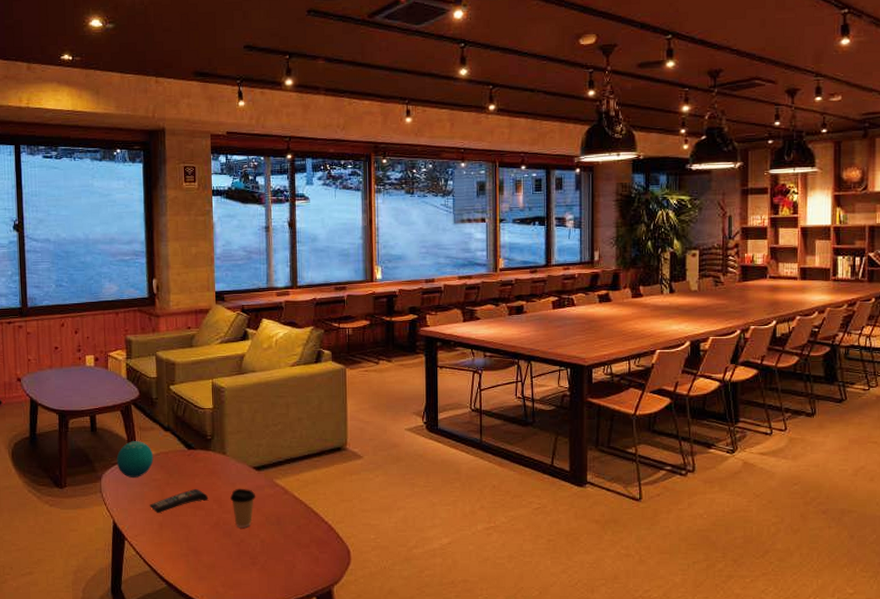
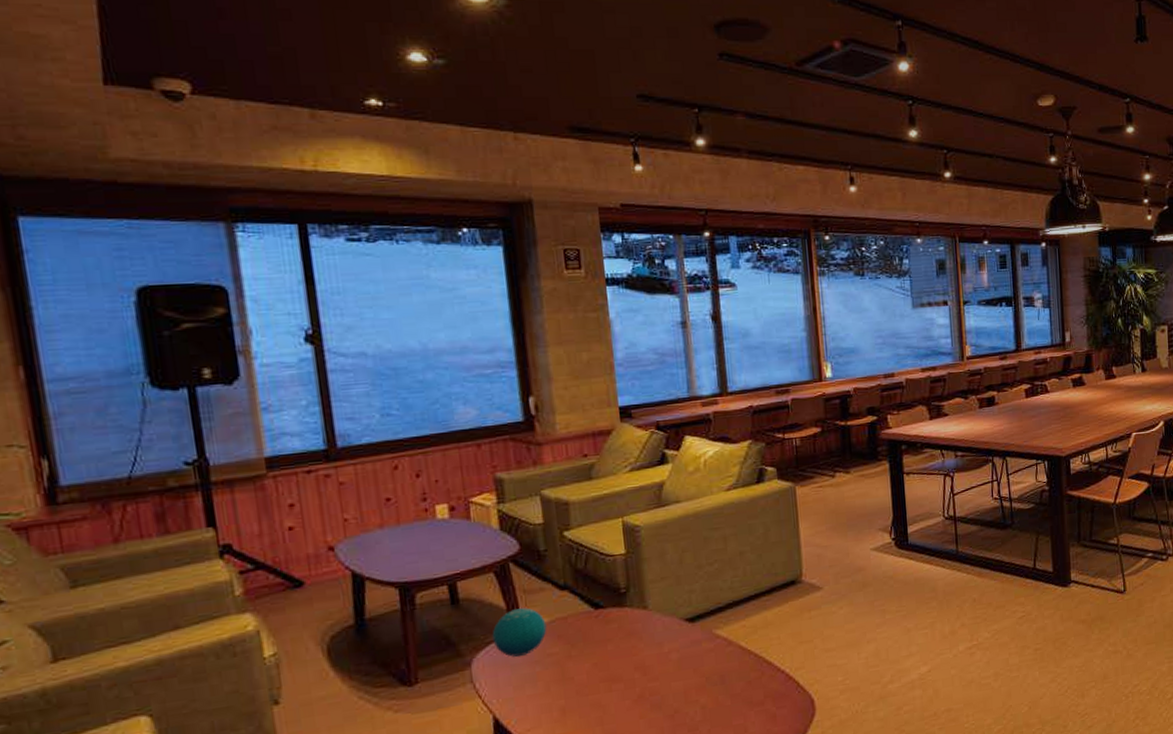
remote control: present [149,489,209,514] -> none [544,657,628,697]
coffee cup: present [230,488,256,528] -> none [657,647,692,696]

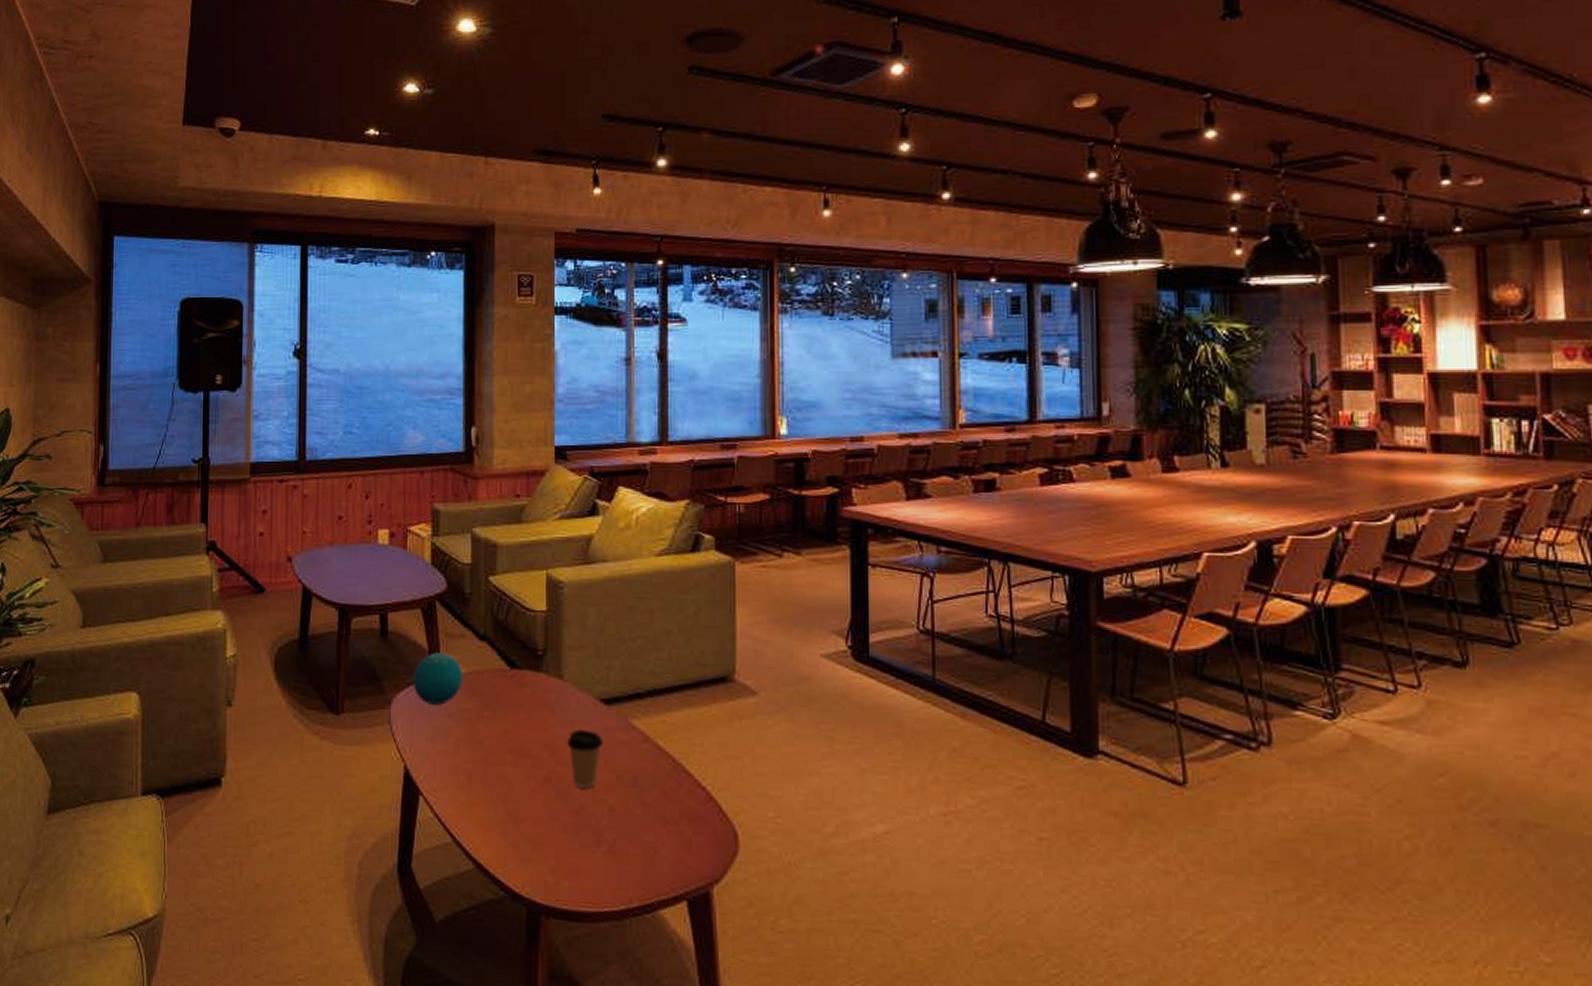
coffee cup: none [657,647,692,696] -> present [567,729,604,788]

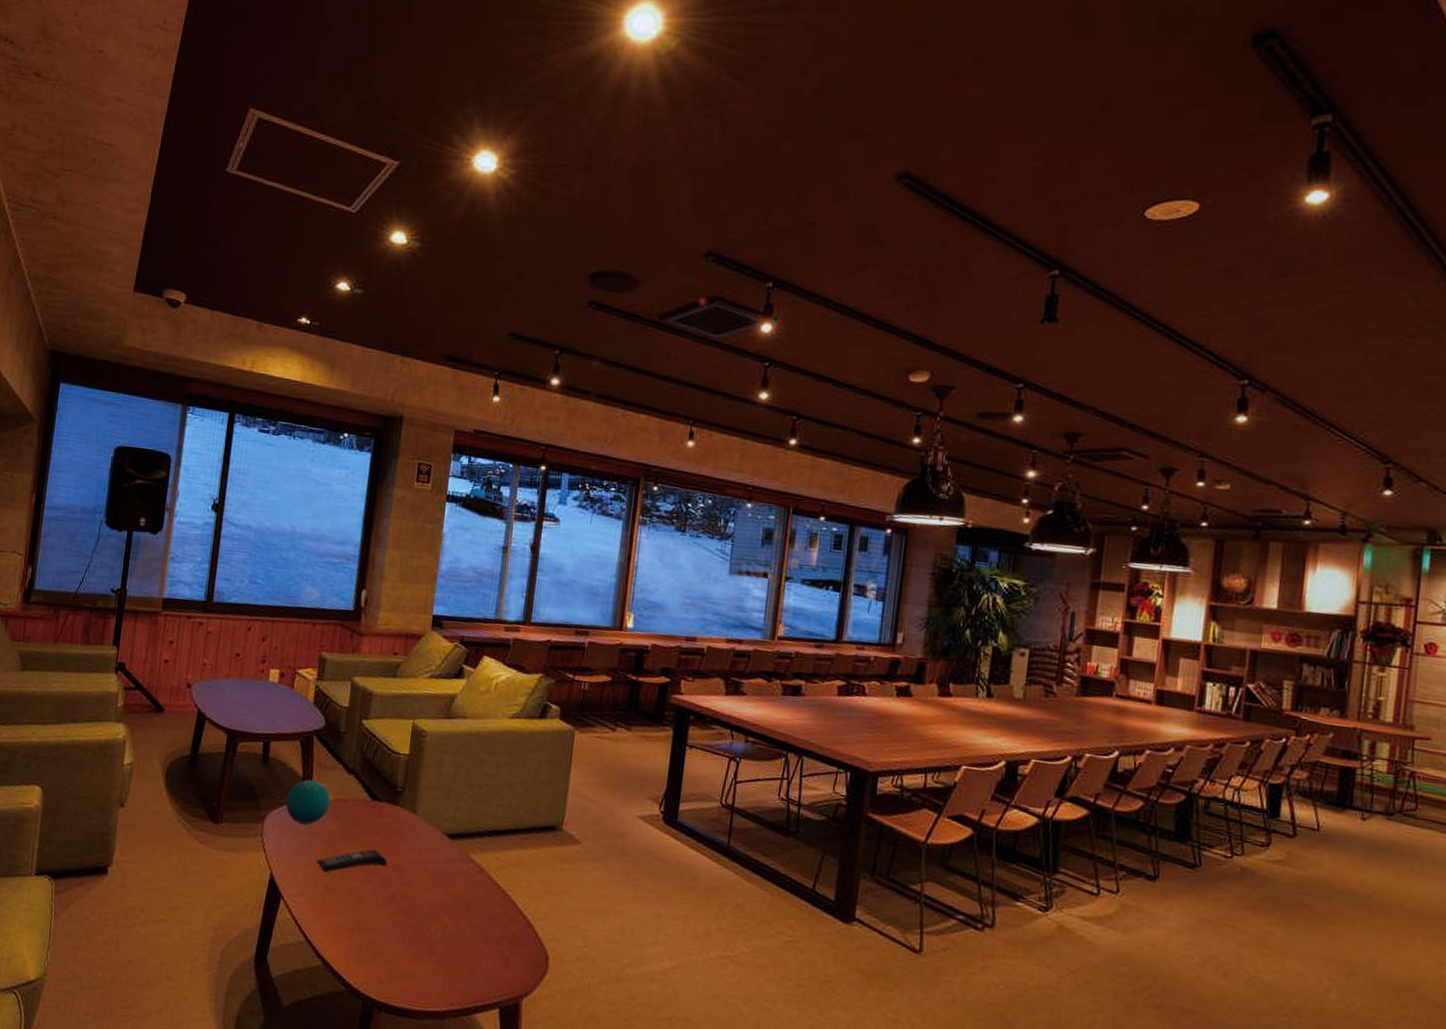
remote control: none [454,726,537,760] -> present [316,849,388,873]
coffee cup: present [567,729,604,788] -> none [413,857,445,908]

